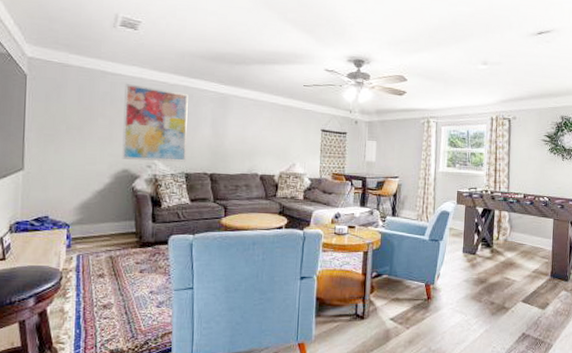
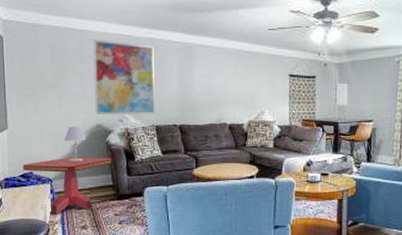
side table: none [38,201,137,261] -> present [23,157,112,214]
table lamp: none [86,170,110,208] -> present [64,127,86,163]

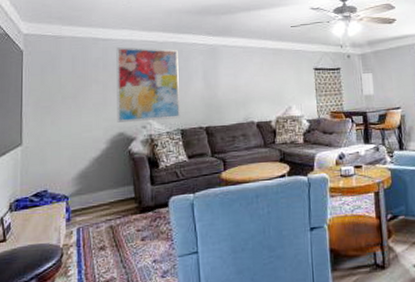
side table: present [23,157,112,214] -> none [37,167,134,236]
table lamp: present [64,127,86,163] -> none [83,136,107,177]

